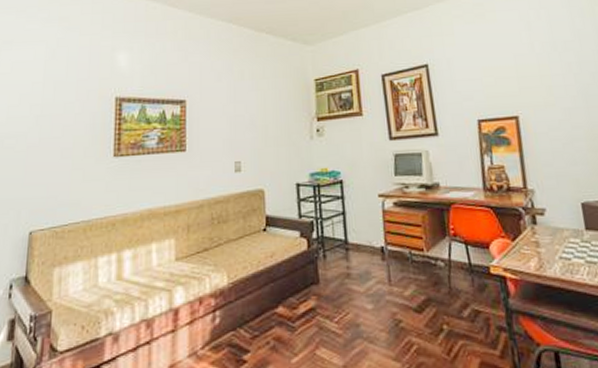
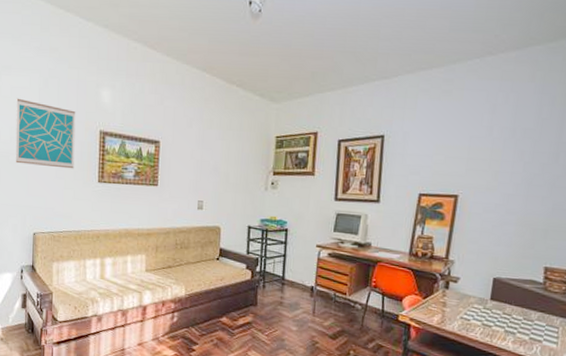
wall art: none [11,73,88,148] -> present [15,98,76,169]

